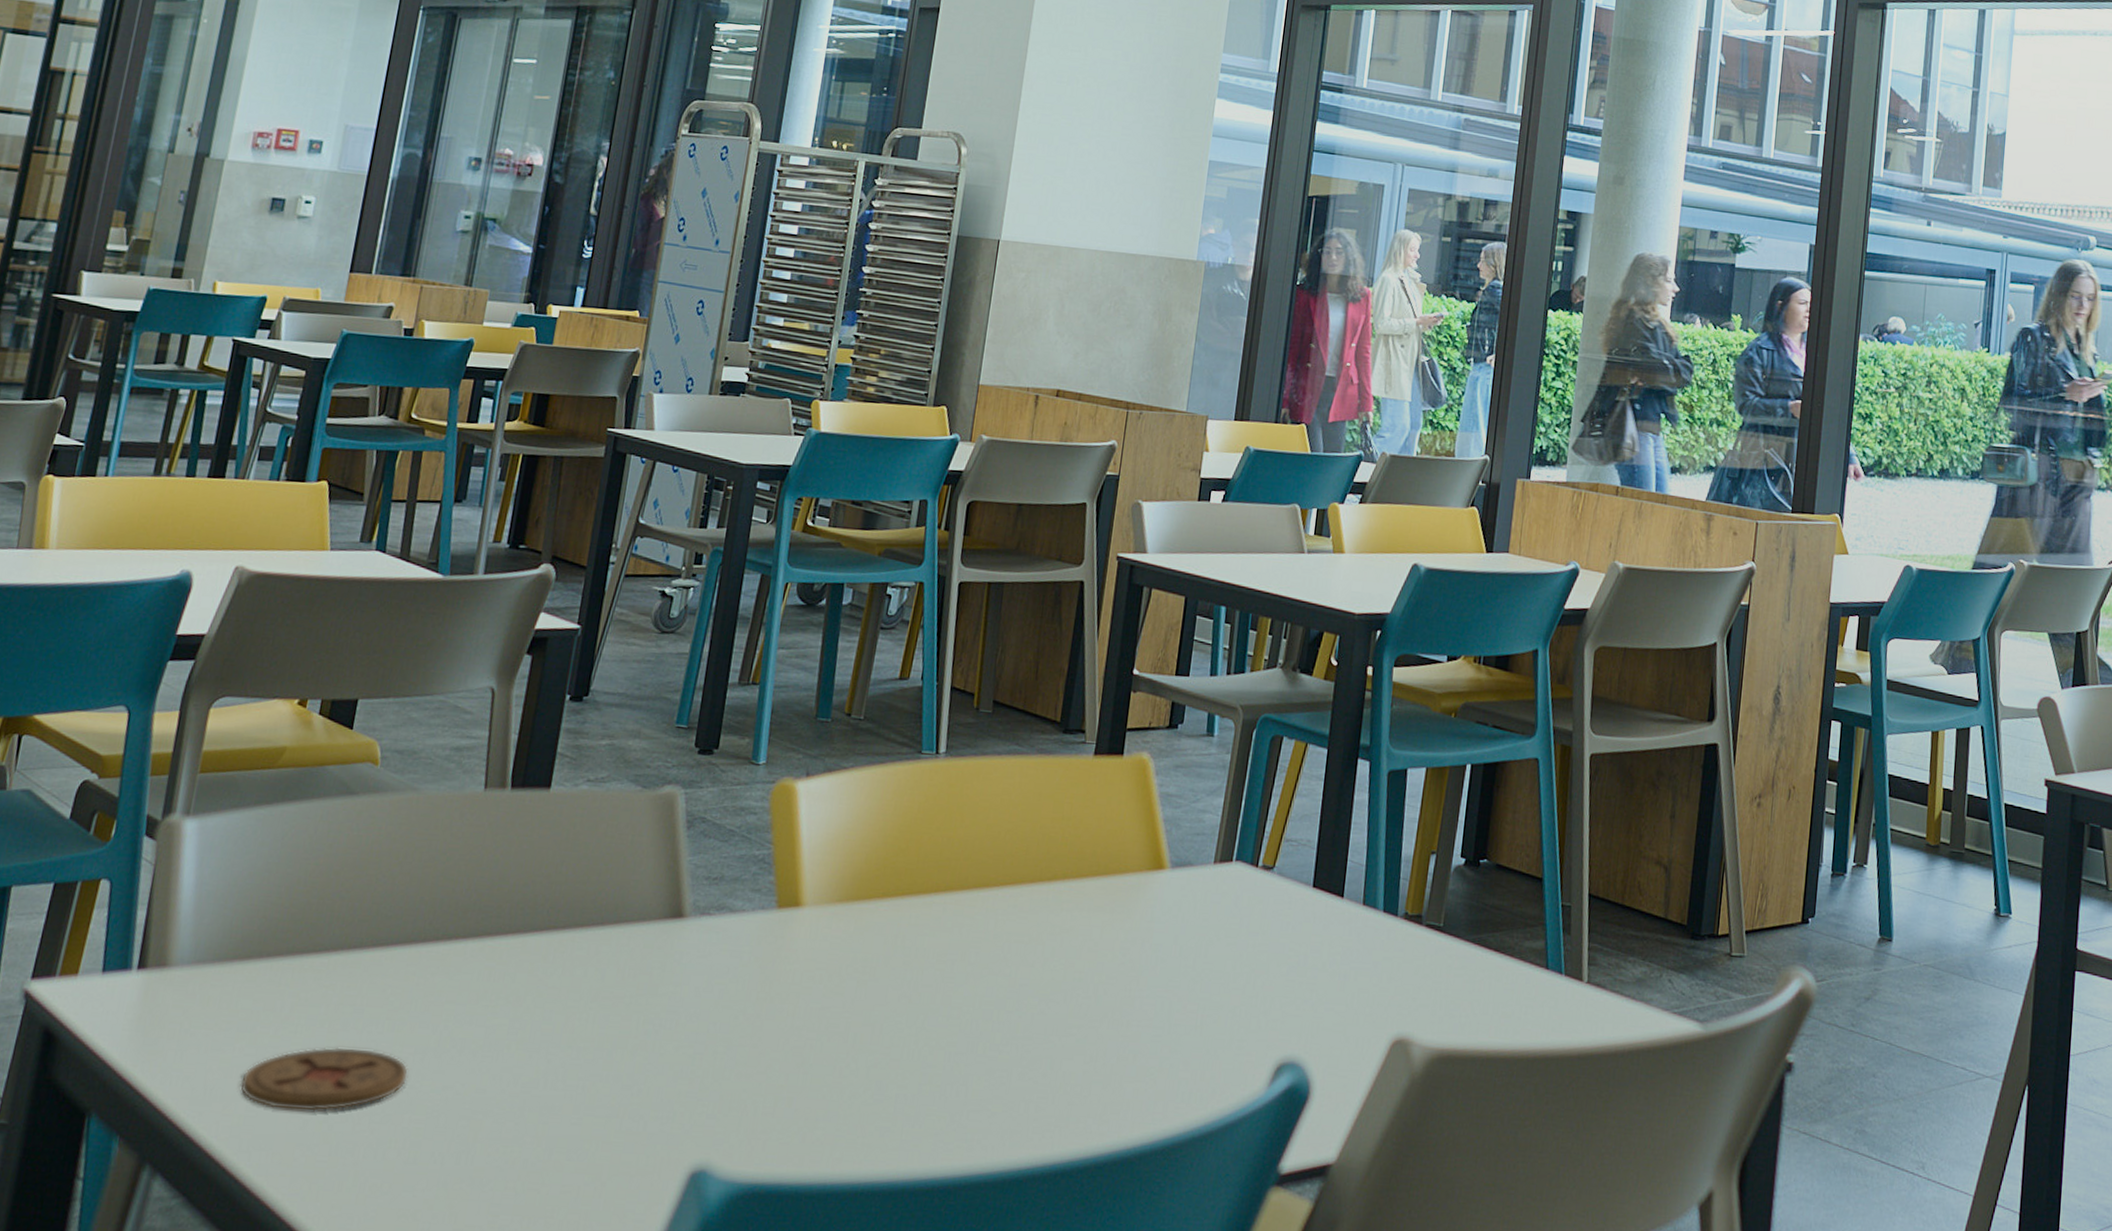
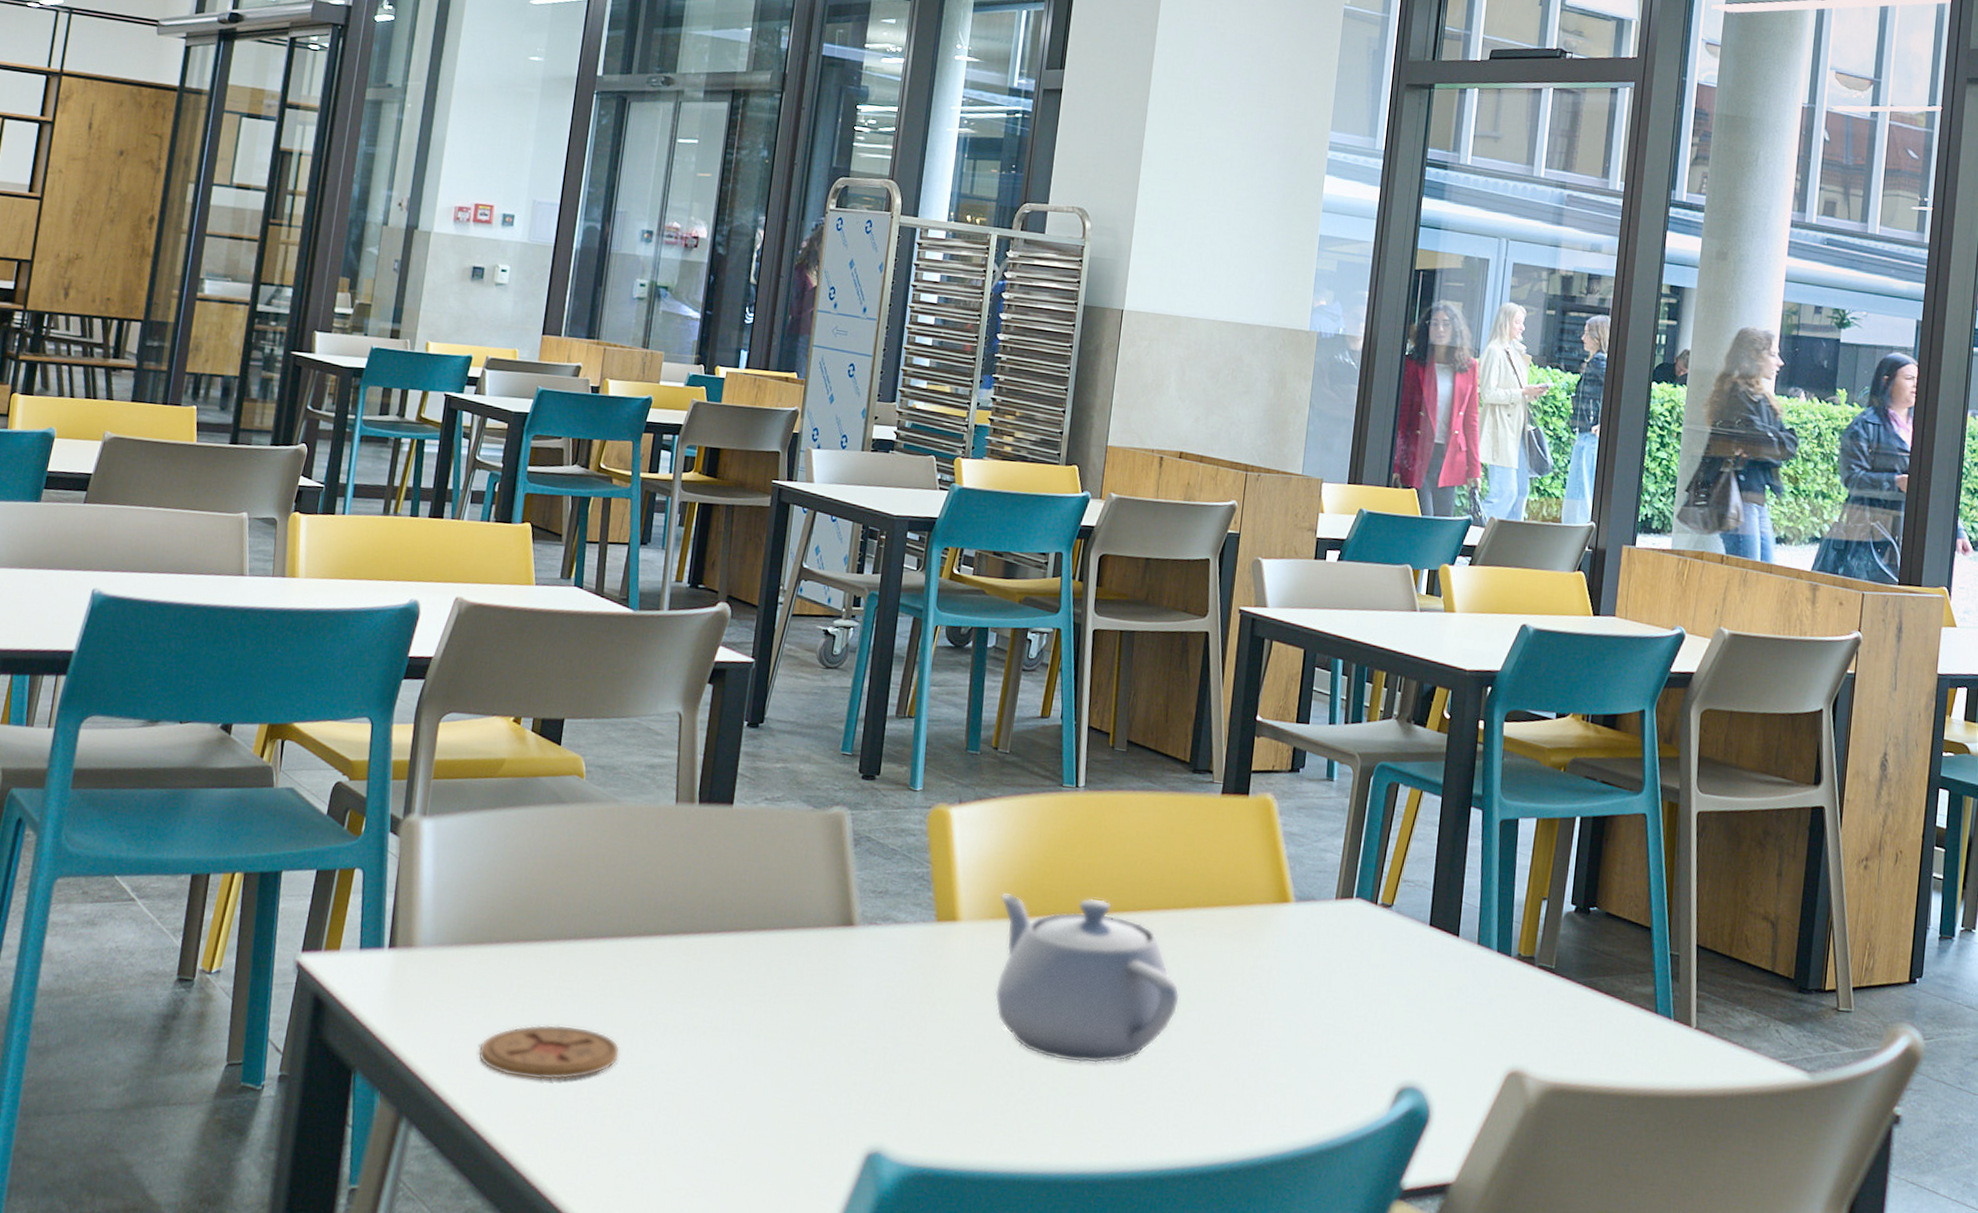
teapot: none [840,872,1044,1057] -> present [994,892,1180,1064]

